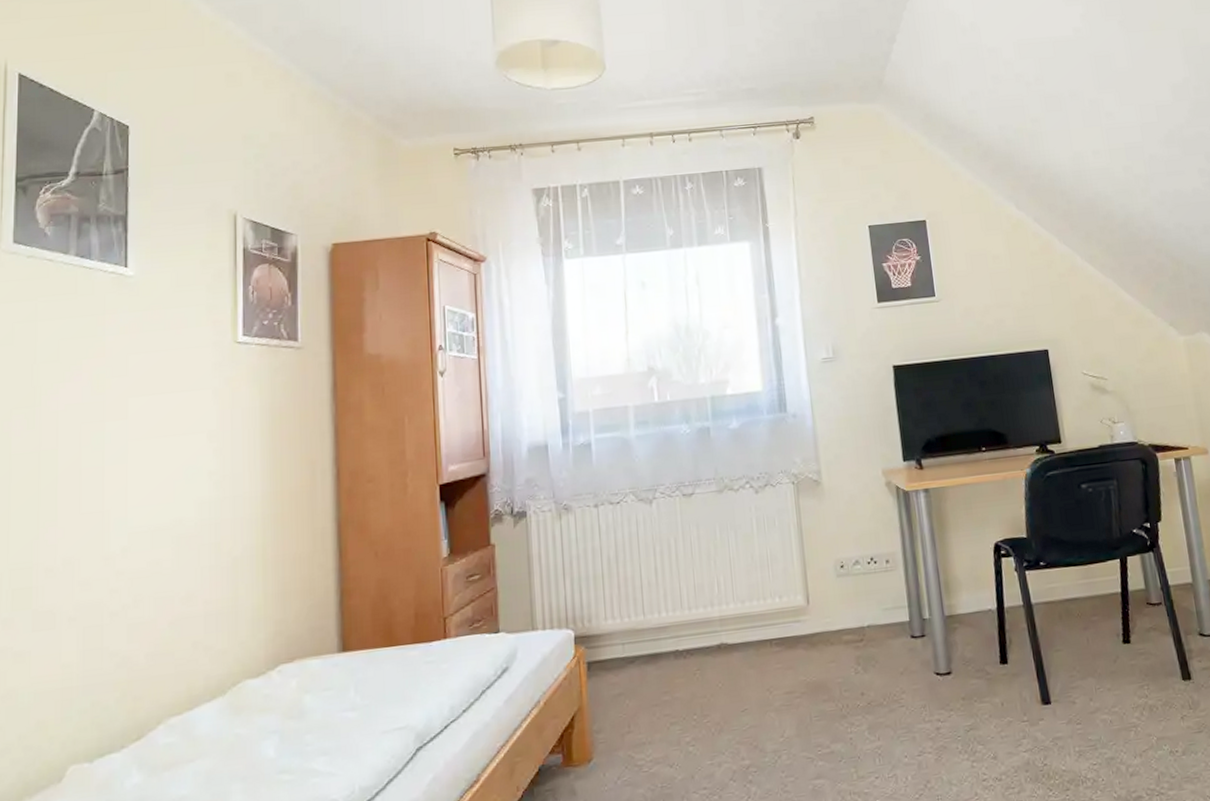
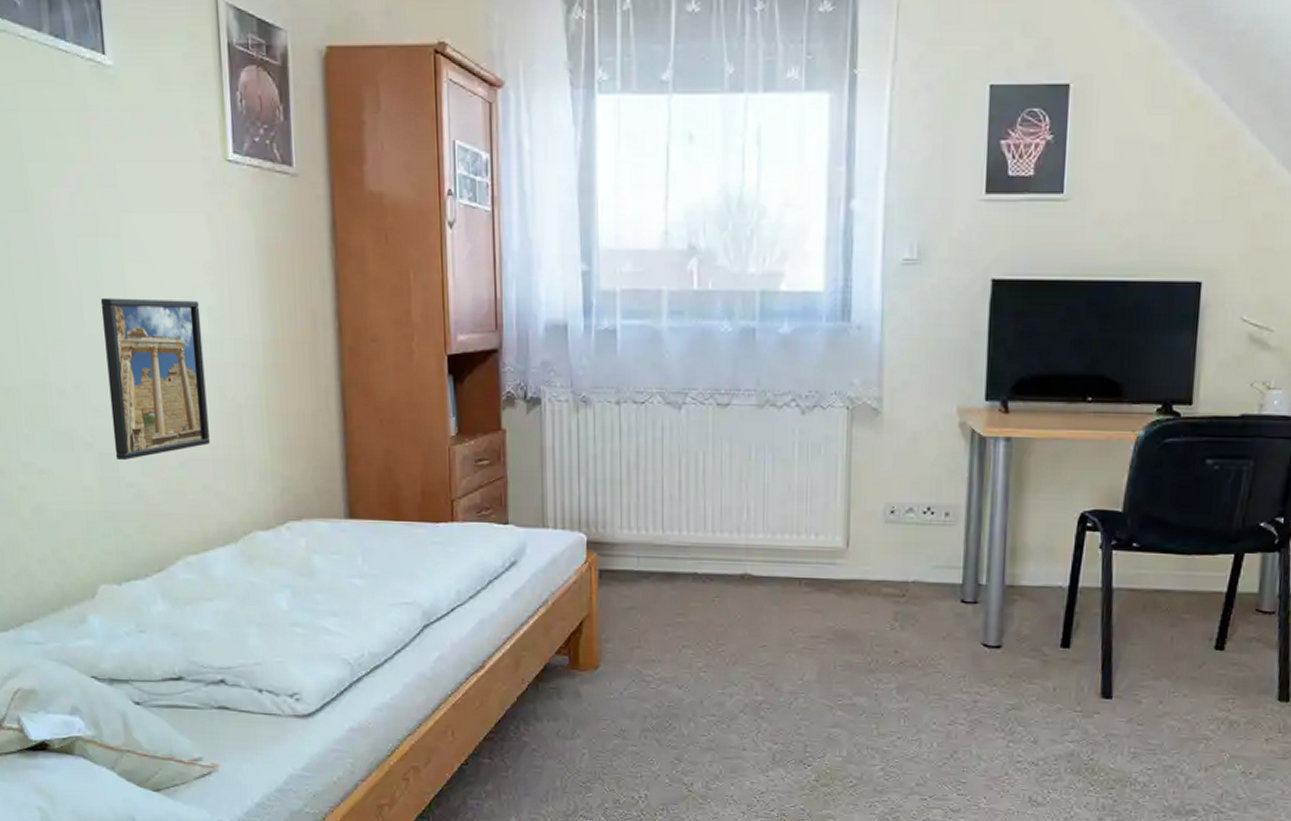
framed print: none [100,466,202,631] -> present [100,297,210,461]

